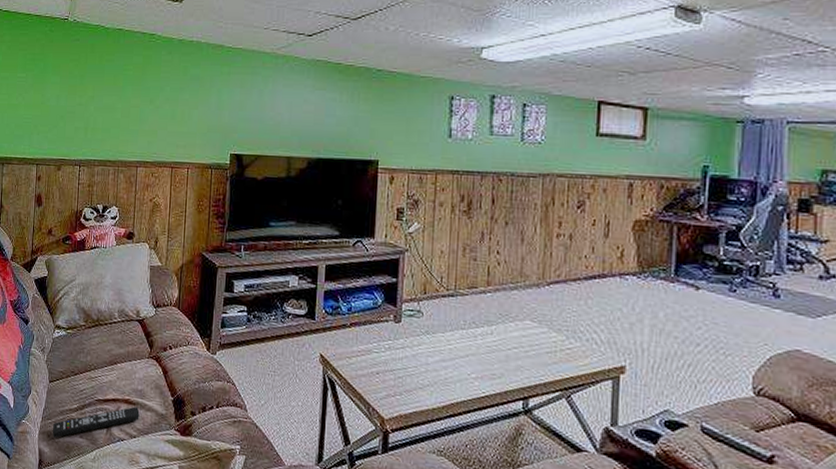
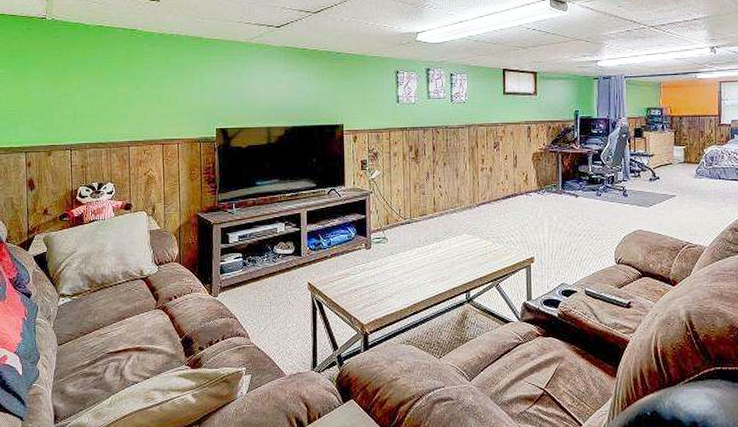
remote control: present [52,406,140,438] -> none [65,352,151,393]

